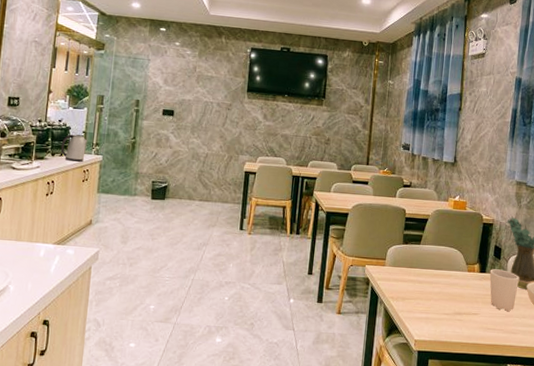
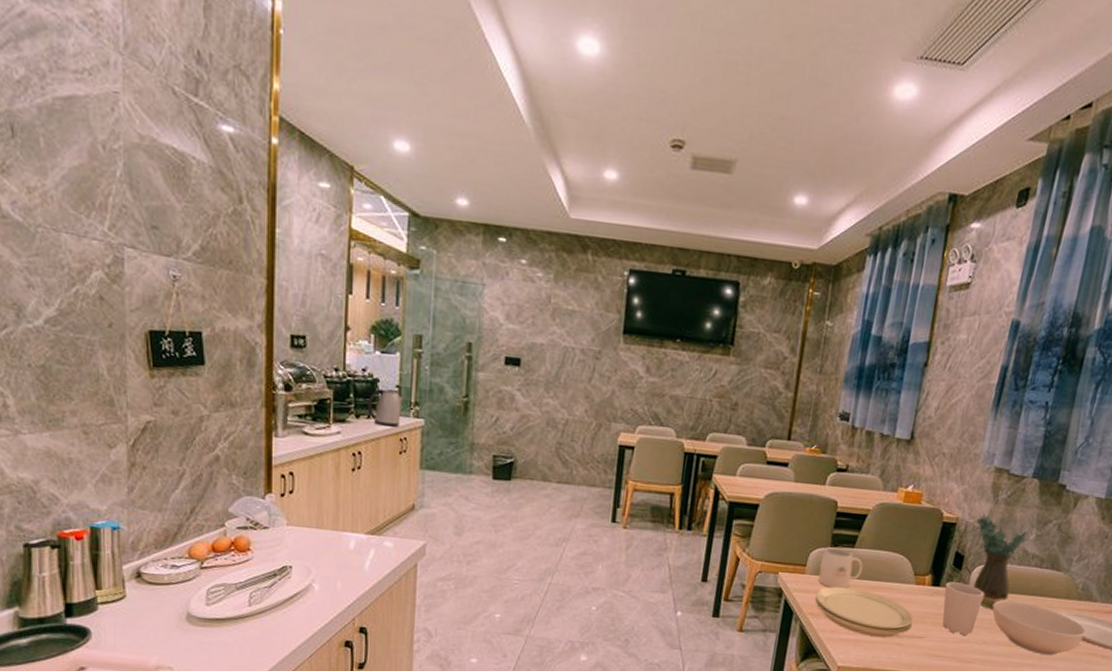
plate: none [394,275,469,315] -> present [815,586,913,637]
mug: none [395,244,428,277] -> present [818,547,863,589]

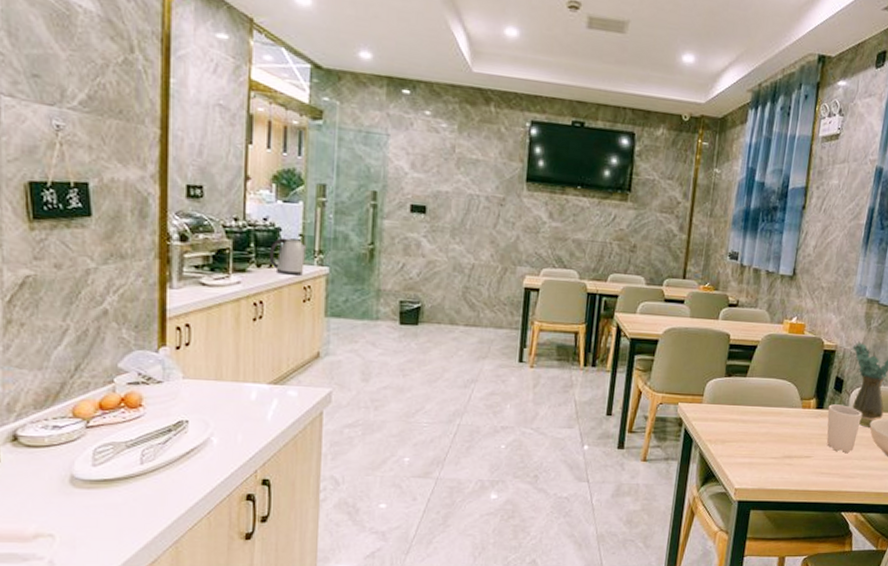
plate: present [815,586,913,637] -> none [712,413,801,459]
mug: present [818,547,863,589] -> none [715,377,755,416]

